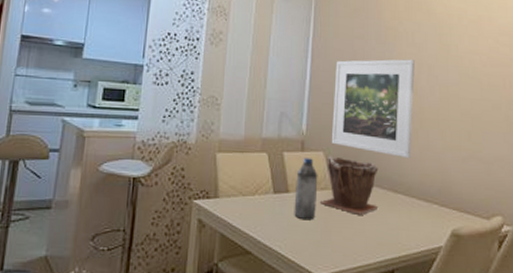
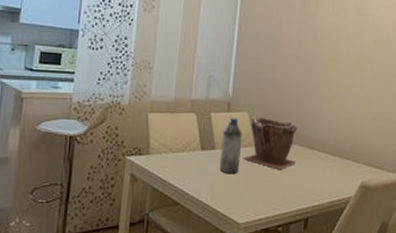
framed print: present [331,59,415,159] -> none [255,27,334,119]

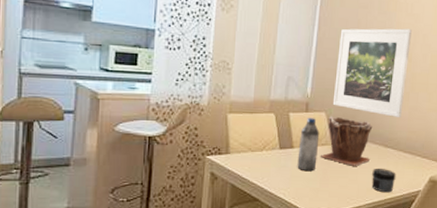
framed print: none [255,27,334,119] -> present [332,28,412,118]
jar: none [298,172,324,199] -> present [371,169,396,193]

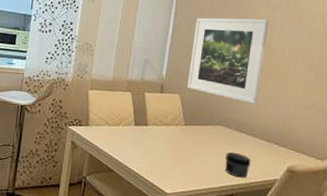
water bottle: present [297,118,320,172] -> none [151,98,174,150]
plant pot: present [320,116,373,166] -> none [173,98,227,148]

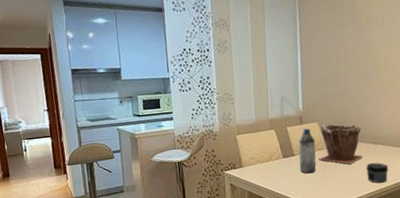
water bottle: none [151,98,174,150] -> present [298,128,317,174]
plant pot: none [173,98,227,148] -> present [318,124,363,164]
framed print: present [187,17,269,105] -> none [320,38,386,118]

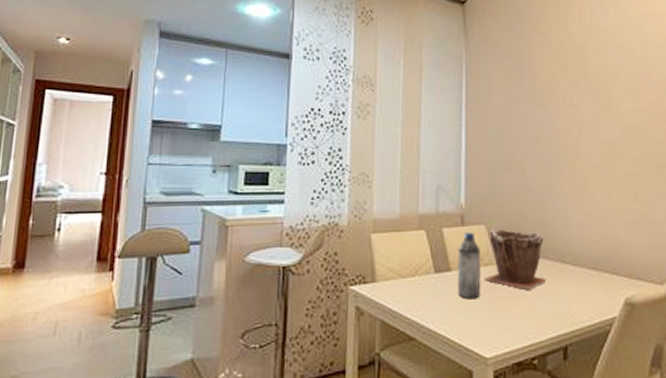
jar: present [366,163,389,183] -> none [551,291,582,323]

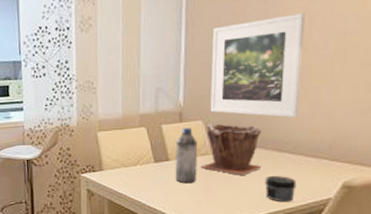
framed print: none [491,121,578,226] -> present [210,13,305,118]
jar: none [551,291,582,323] -> present [265,176,297,202]

